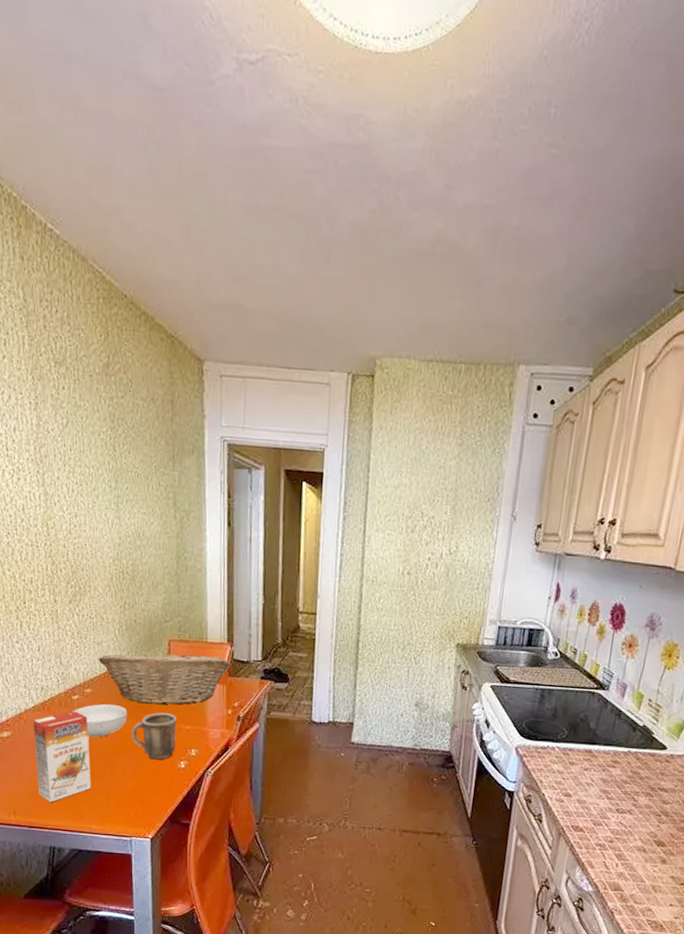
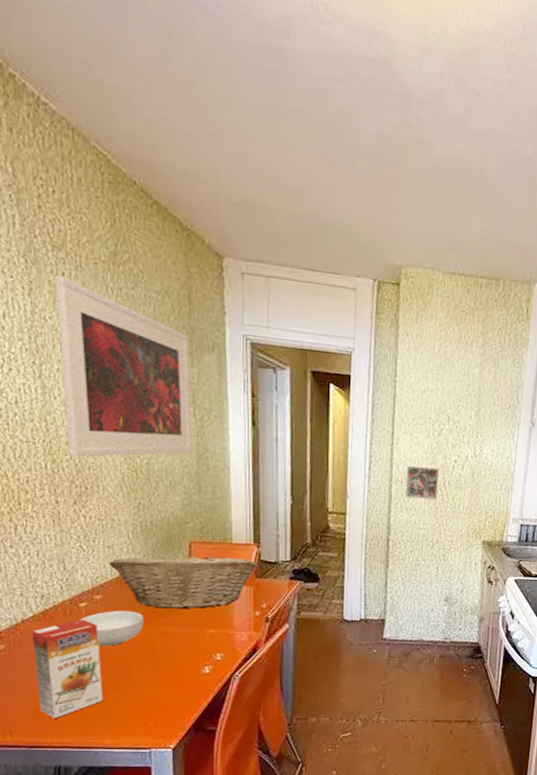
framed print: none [56,390,172,559] -> present [54,275,192,457]
mug: present [132,713,177,760] -> none [149,617,200,667]
decorative tile: none [376,565,411,600] -> present [406,466,439,500]

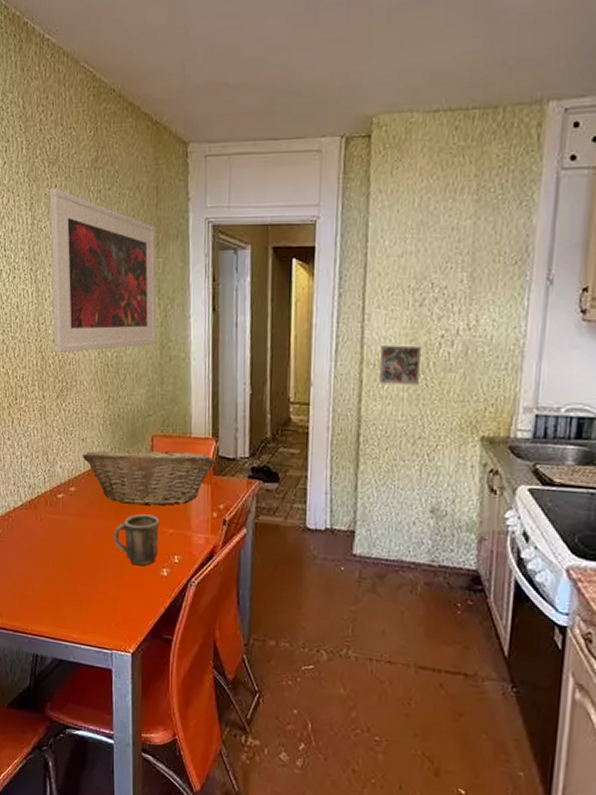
orange juice: present [32,619,103,718] -> none [21,510,73,606]
cereal bowl: present [78,611,144,646] -> none [56,503,110,539]
mug: none [149,617,200,667] -> present [114,514,160,566]

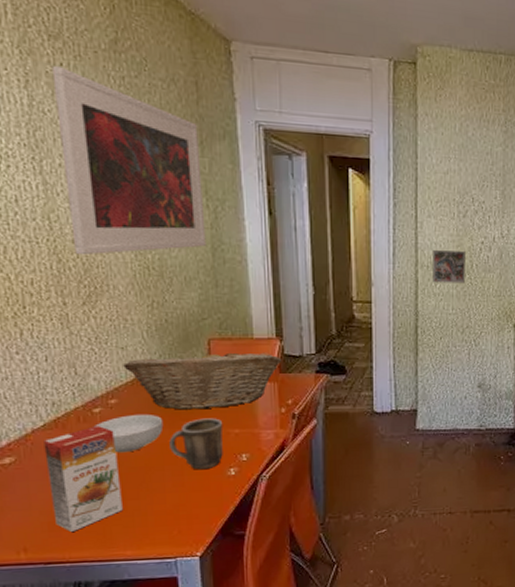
orange juice: none [21,510,73,606] -> present [43,426,123,532]
cereal bowl: none [56,503,110,539] -> present [93,415,164,453]

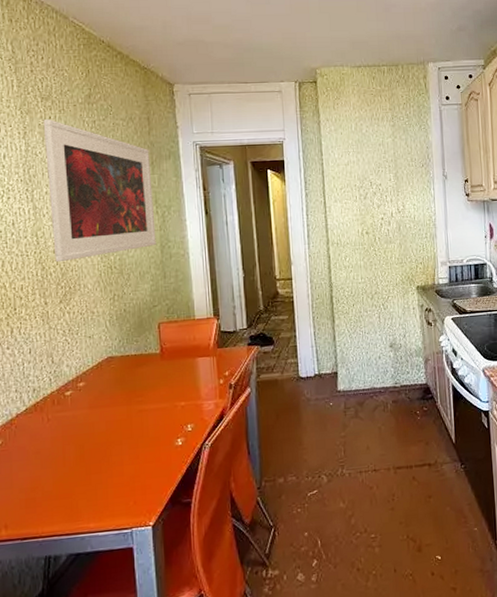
orange juice: present [43,426,123,532] -> none [25,407,87,507]
cereal bowl: present [93,415,164,453] -> none [65,394,122,431]
fruit basket: present [123,348,282,410] -> none [90,330,219,388]
mug: present [169,418,223,470] -> none [127,393,172,442]
decorative tile: present [433,250,465,284] -> none [341,228,370,257]

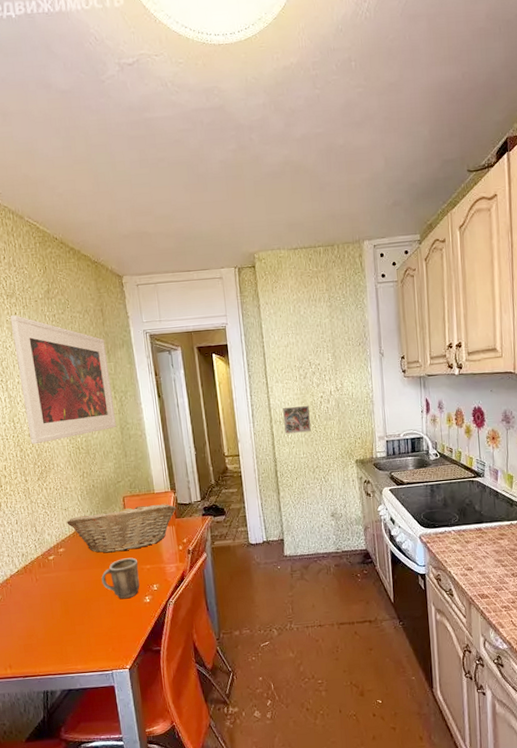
fruit basket: none [90,330,219,388] -> present [66,503,177,553]
mug: none [127,393,172,442] -> present [101,557,140,599]
decorative tile: none [341,228,370,257] -> present [283,406,311,434]

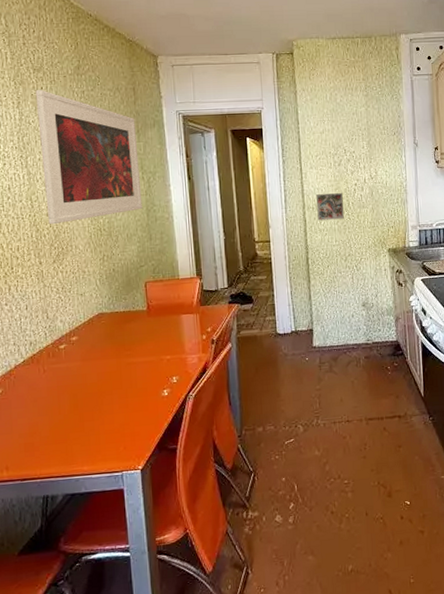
fruit basket: present [66,503,177,553] -> none [82,289,202,342]
mug: present [101,557,140,599] -> none [116,347,158,393]

